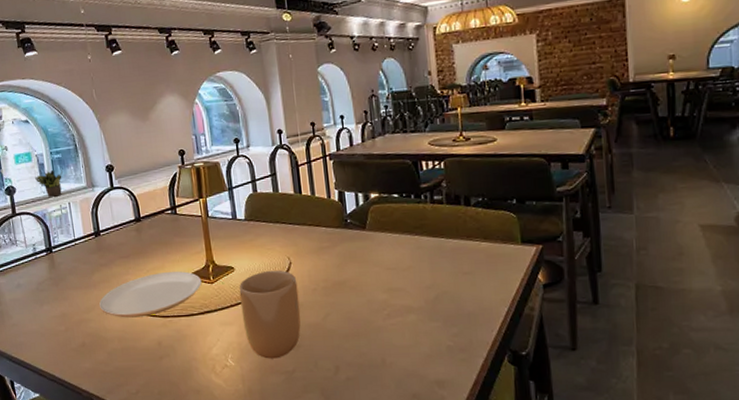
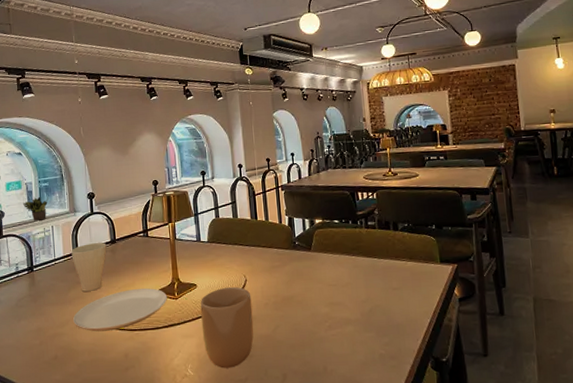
cup: none [92,220,132,275] -> present [71,242,107,292]

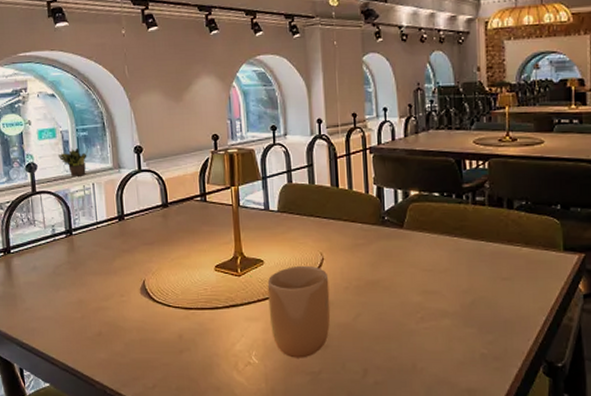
cup: present [71,242,107,292] -> none [115,205,158,261]
plate: present [73,288,167,332] -> none [119,262,229,308]

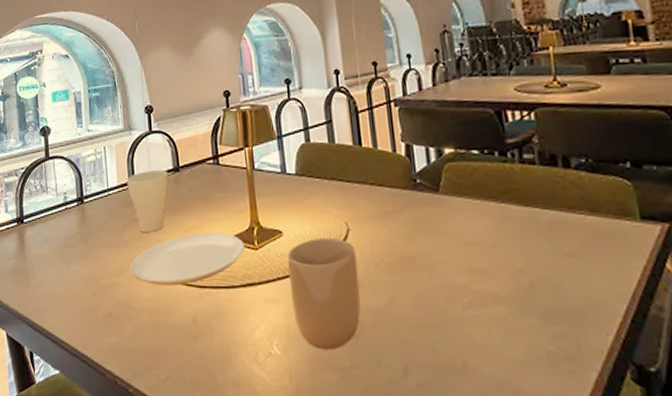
potted plant: present [57,147,88,178] -> none [70,109,100,141]
cup: none [115,205,158,261] -> present [126,169,169,232]
plate: none [119,262,229,308] -> present [130,233,245,286]

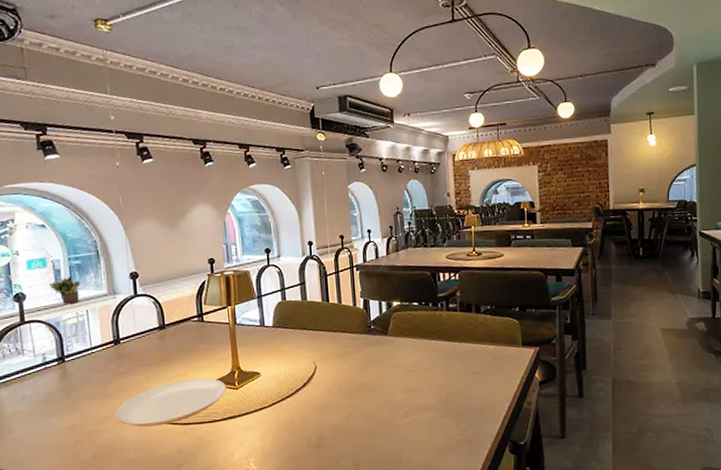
potted plant: none [70,109,100,141] -> present [48,276,81,305]
cup: present [126,169,169,232] -> none [111,328,155,383]
cup: present [287,237,361,350] -> none [264,374,324,461]

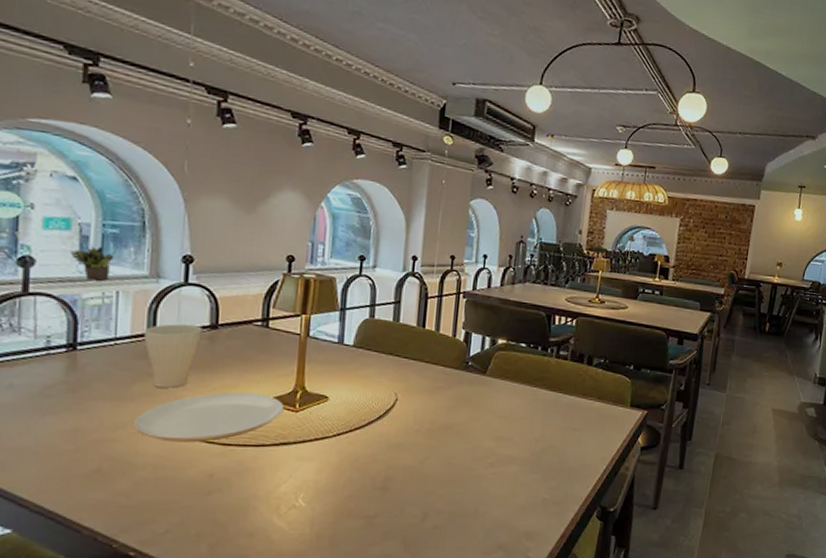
cup: none [111,328,155,383] -> present [143,324,203,388]

